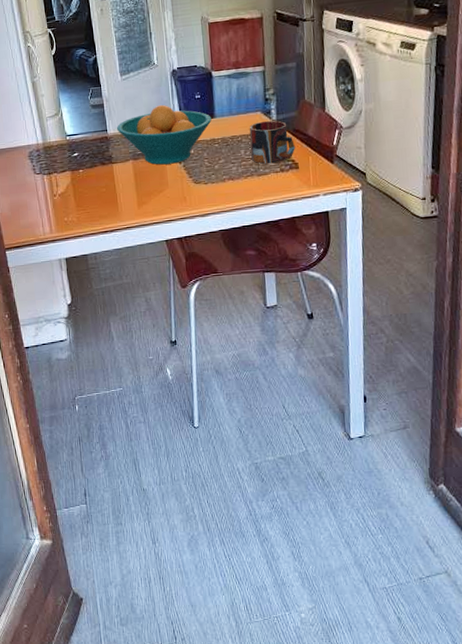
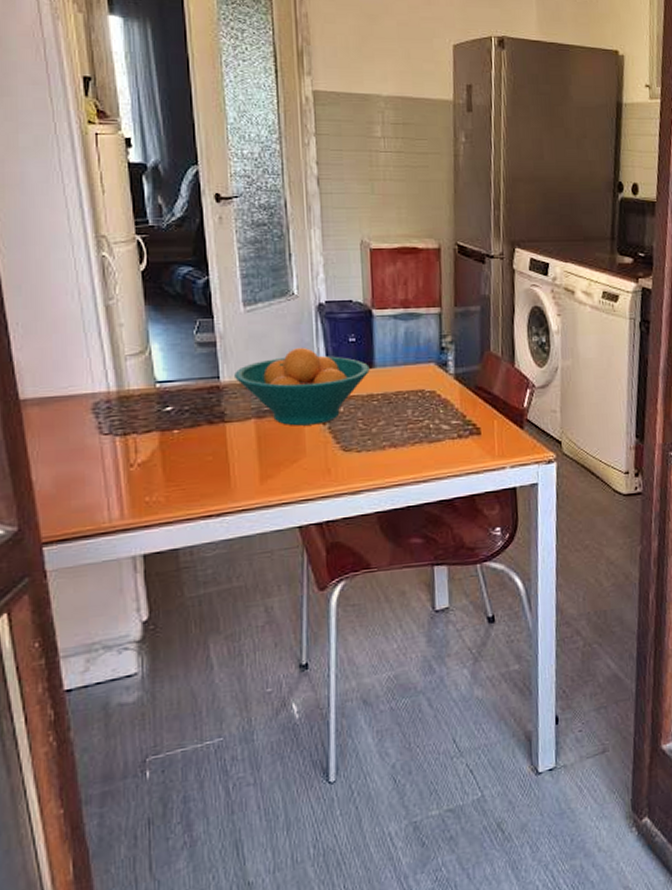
mug: present [249,120,295,164] -> none [419,374,477,428]

